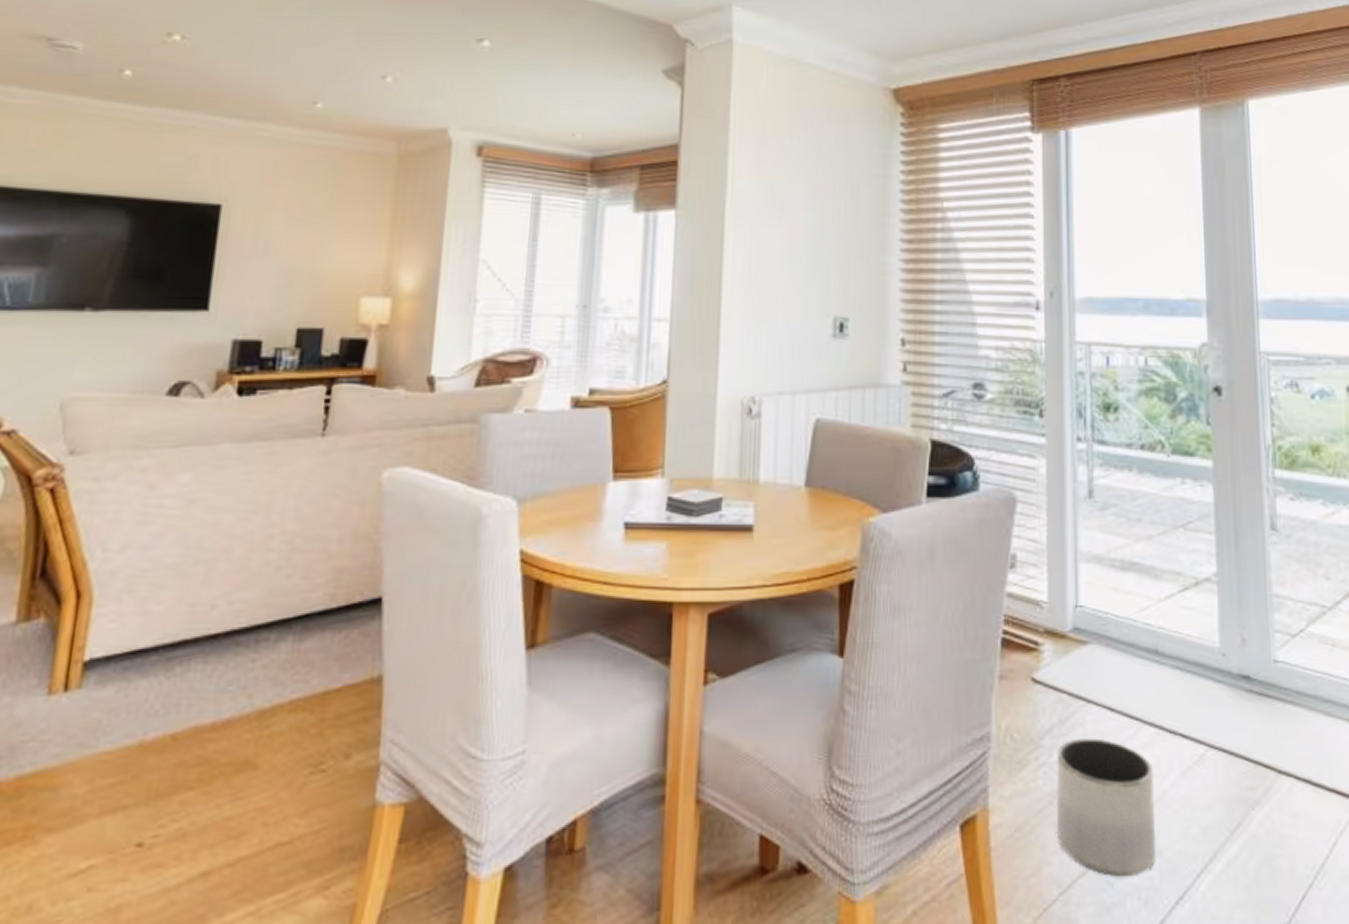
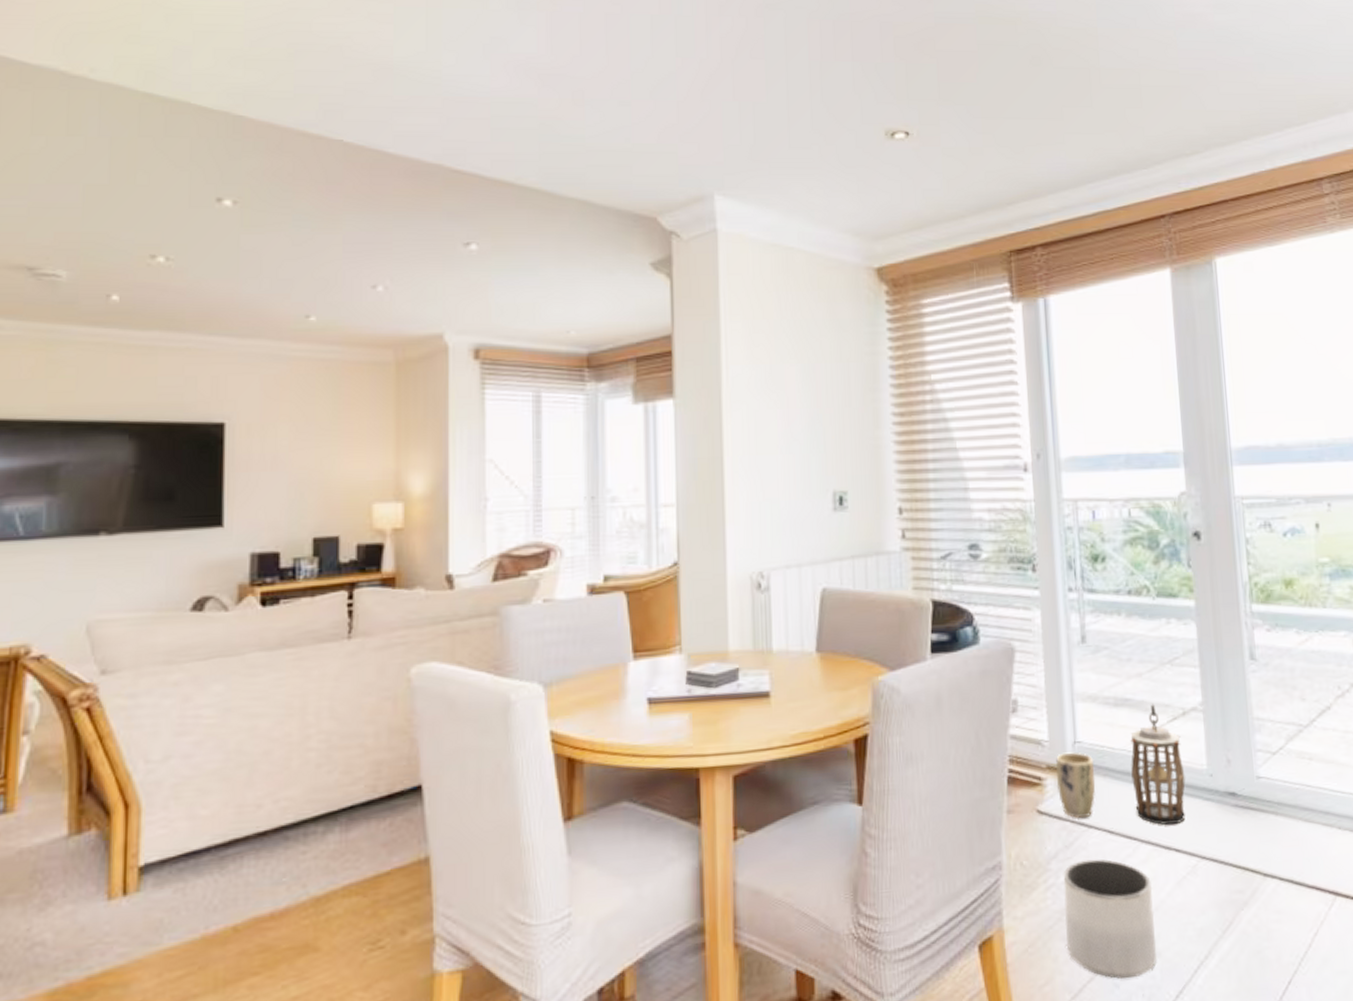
plant pot: none [1054,617,1097,690] -> present [1056,752,1096,818]
lantern: none [1136,570,1195,706] -> present [1129,704,1186,825]

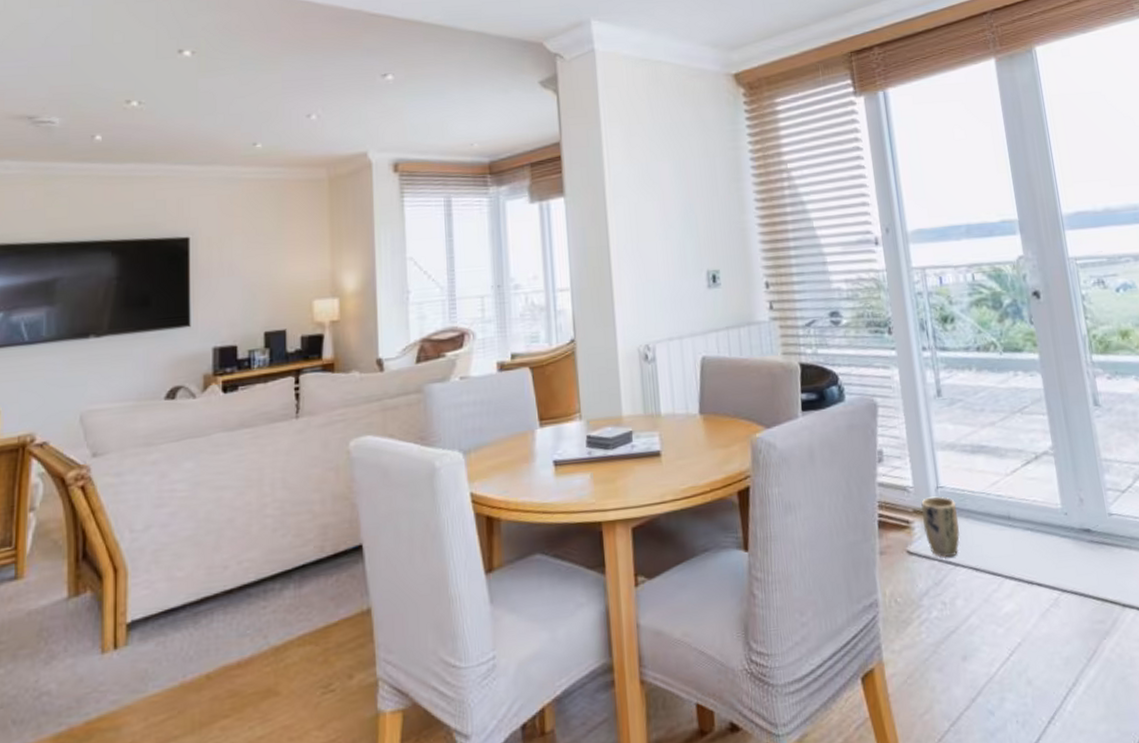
planter: present [1063,859,1157,979] -> none [935,594,1028,707]
lantern: present [1129,704,1186,825] -> none [987,450,1045,561]

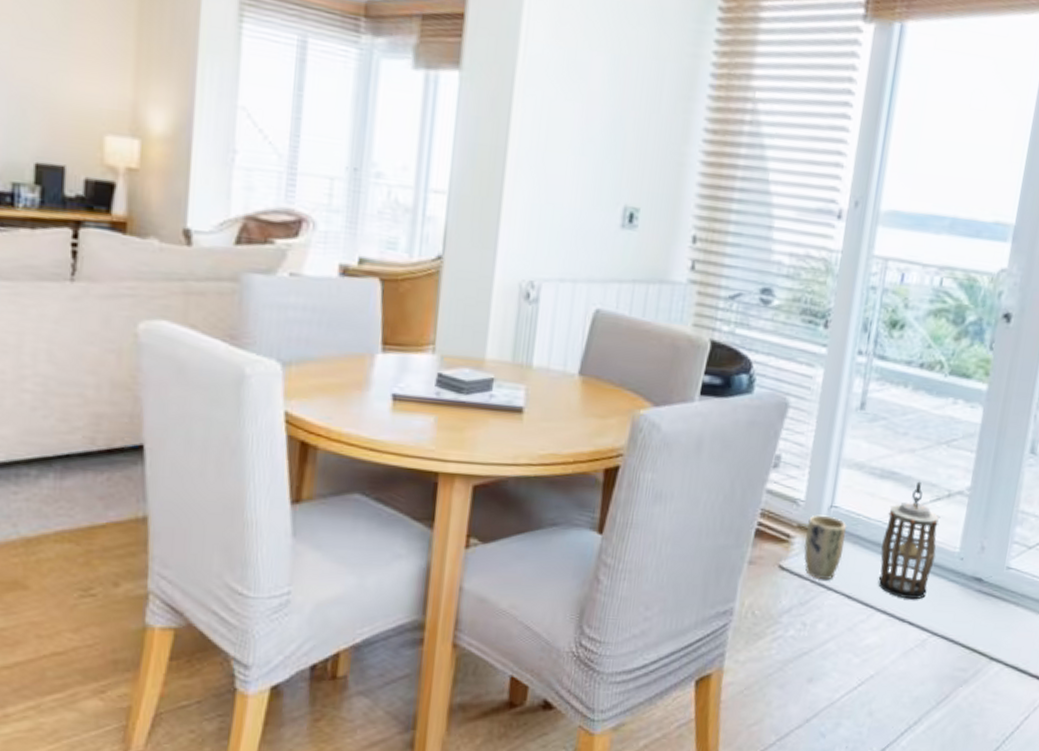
lantern: none [987,450,1045,561] -> present [877,481,940,599]

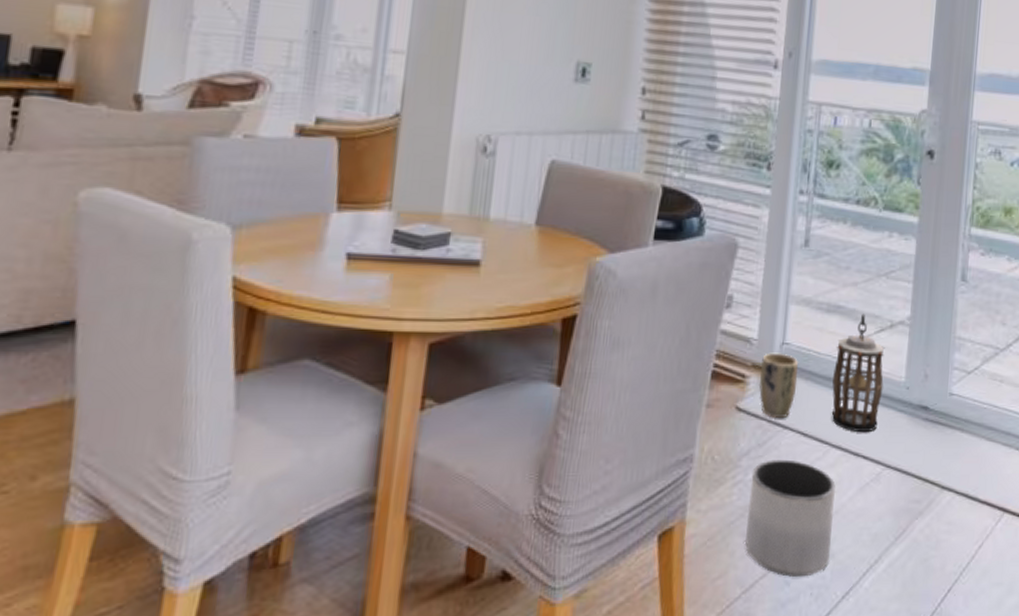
planter: none [782,619,878,731] -> present [745,459,836,578]

